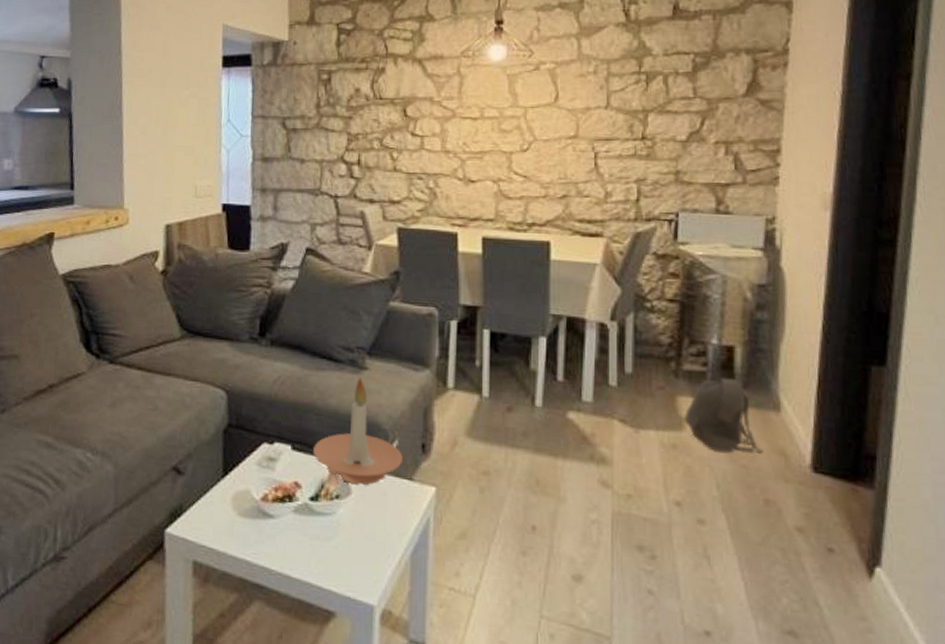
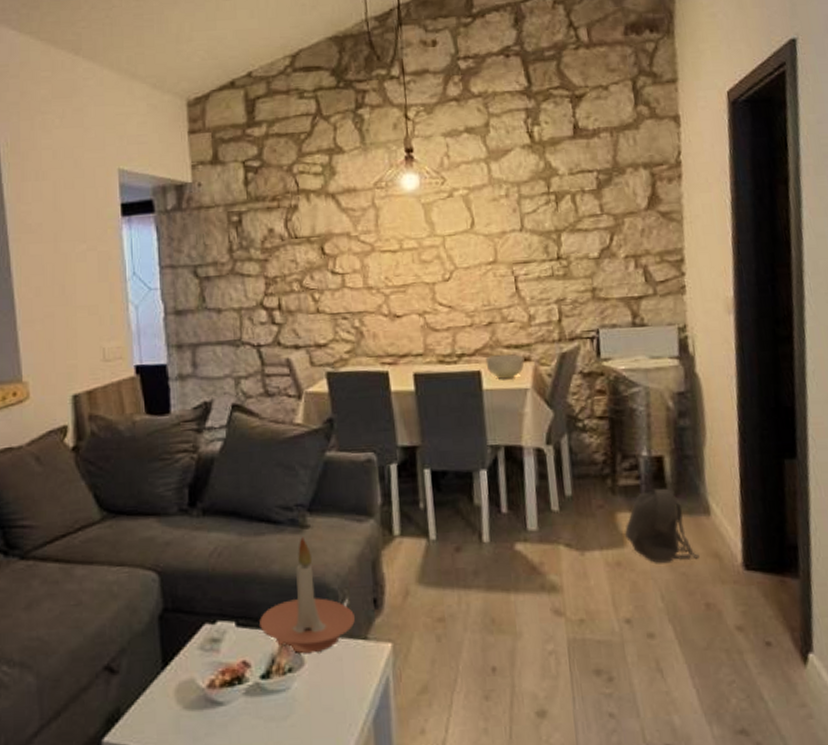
bowl: none [556,228,596,252] -> present [485,354,525,379]

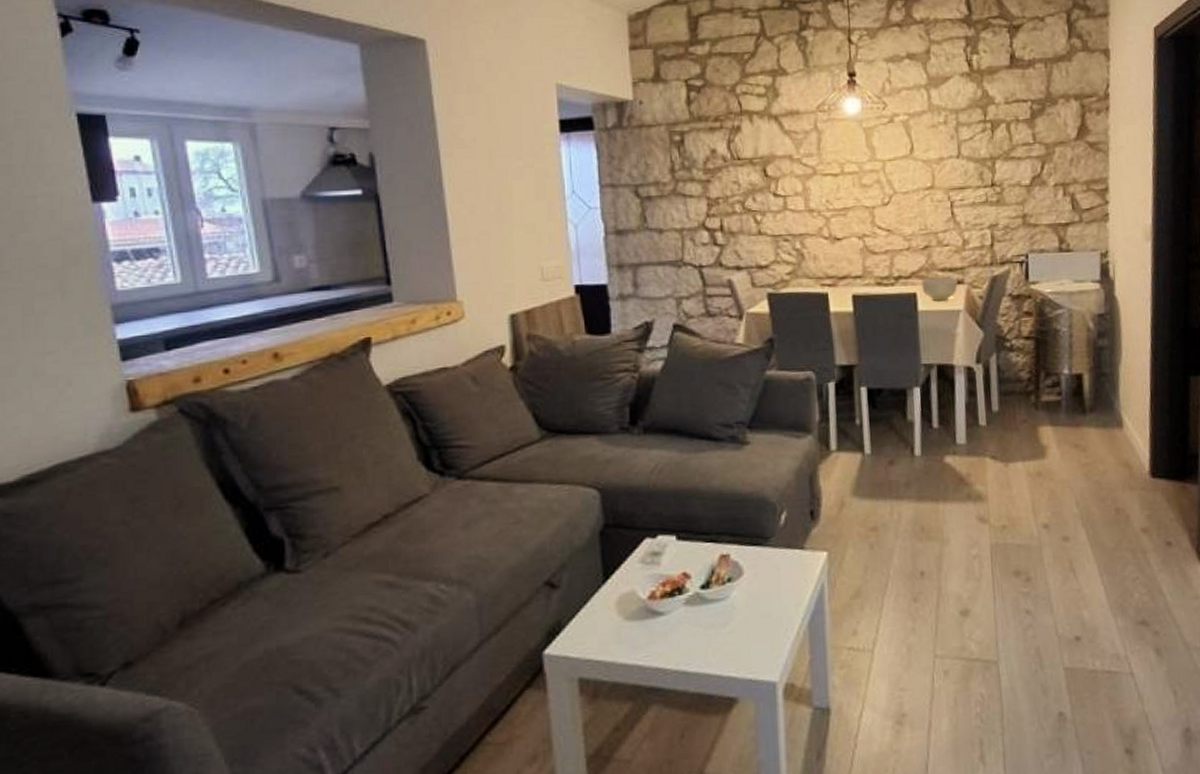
candle holder: present [259,537,355,654] -> none [700,453,792,564]
backpack: present [624,485,699,562] -> none [1045,400,1112,472]

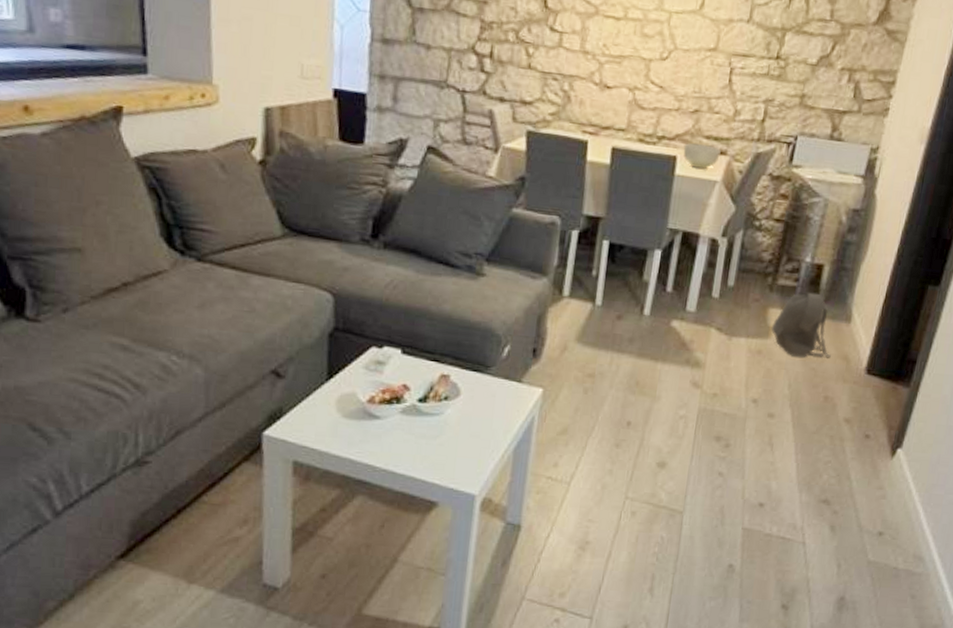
backpack: none [1045,400,1112,472] -> present [771,291,831,358]

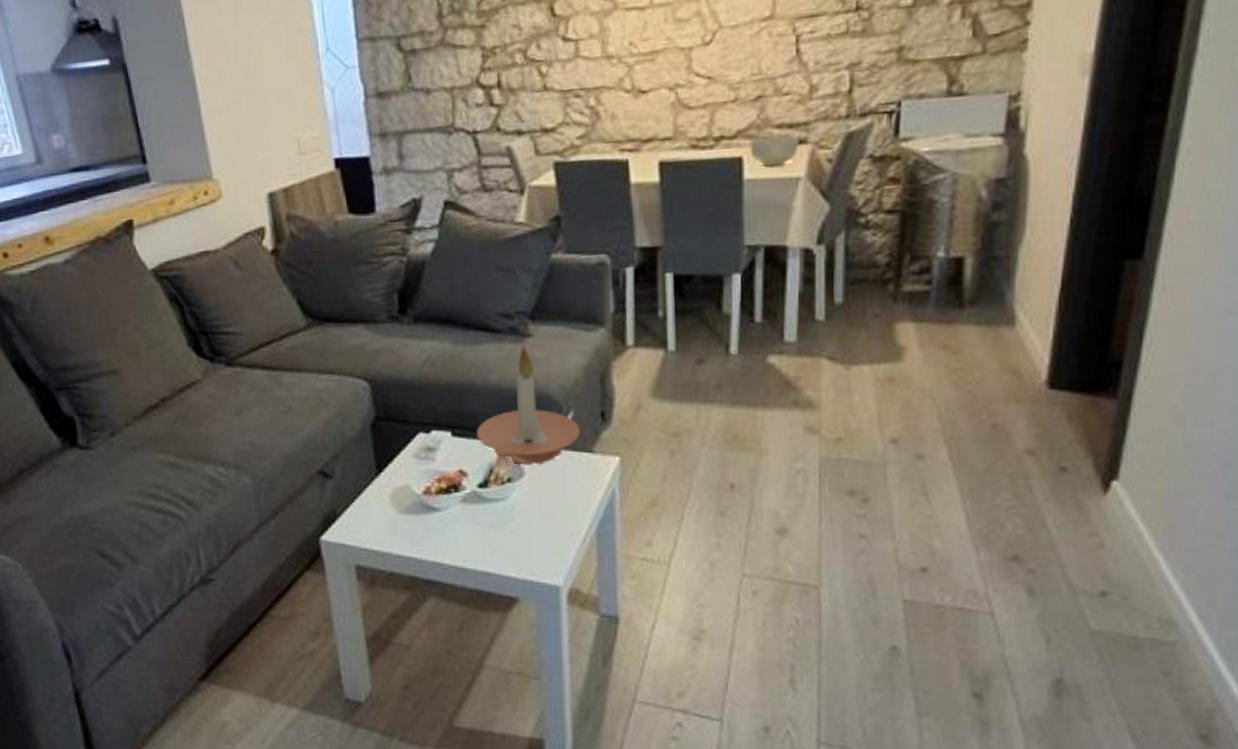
candle holder: none [424,284,513,387] -> present [477,347,580,465]
backpack: present [771,291,831,358] -> none [902,291,993,379]

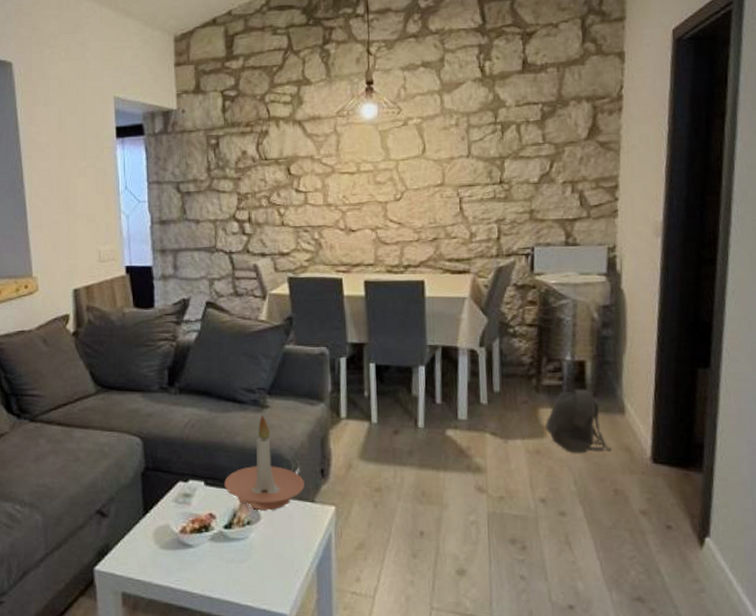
bowl: present [749,135,799,166] -> none [429,267,464,288]
backpack: none [902,291,993,379] -> present [544,386,612,453]

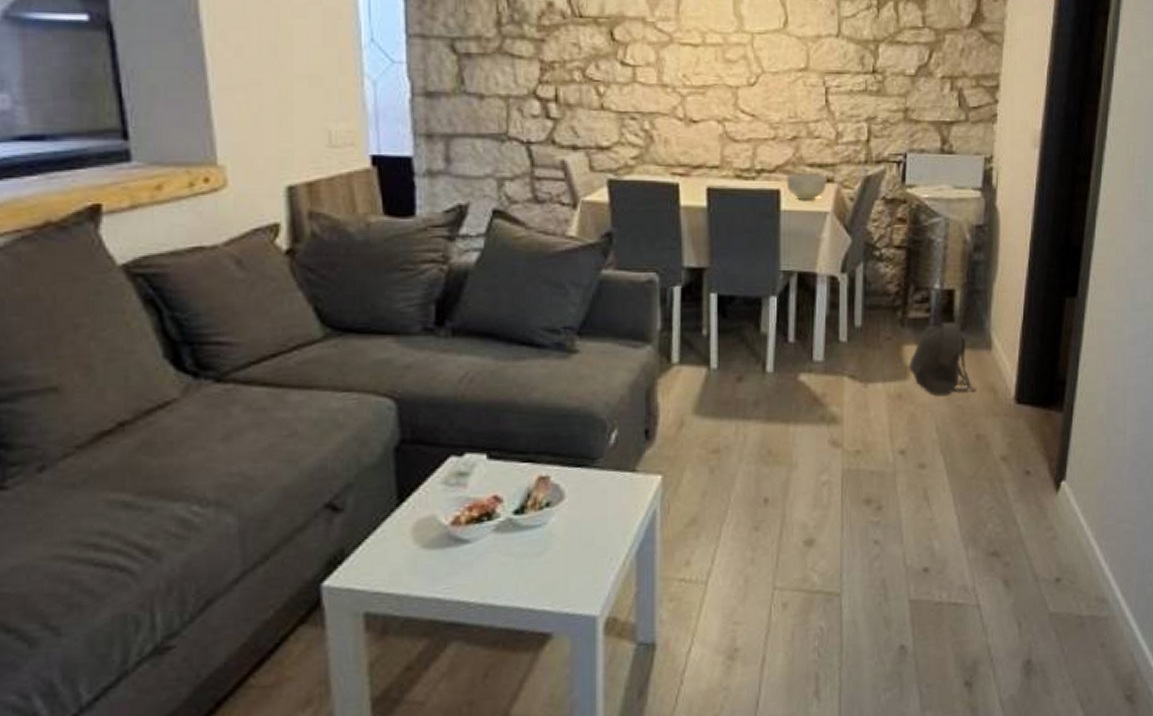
candle holder: present [224,415,304,511] -> none [515,363,623,488]
bowl: none [429,267,464,288] -> present [786,174,827,200]

